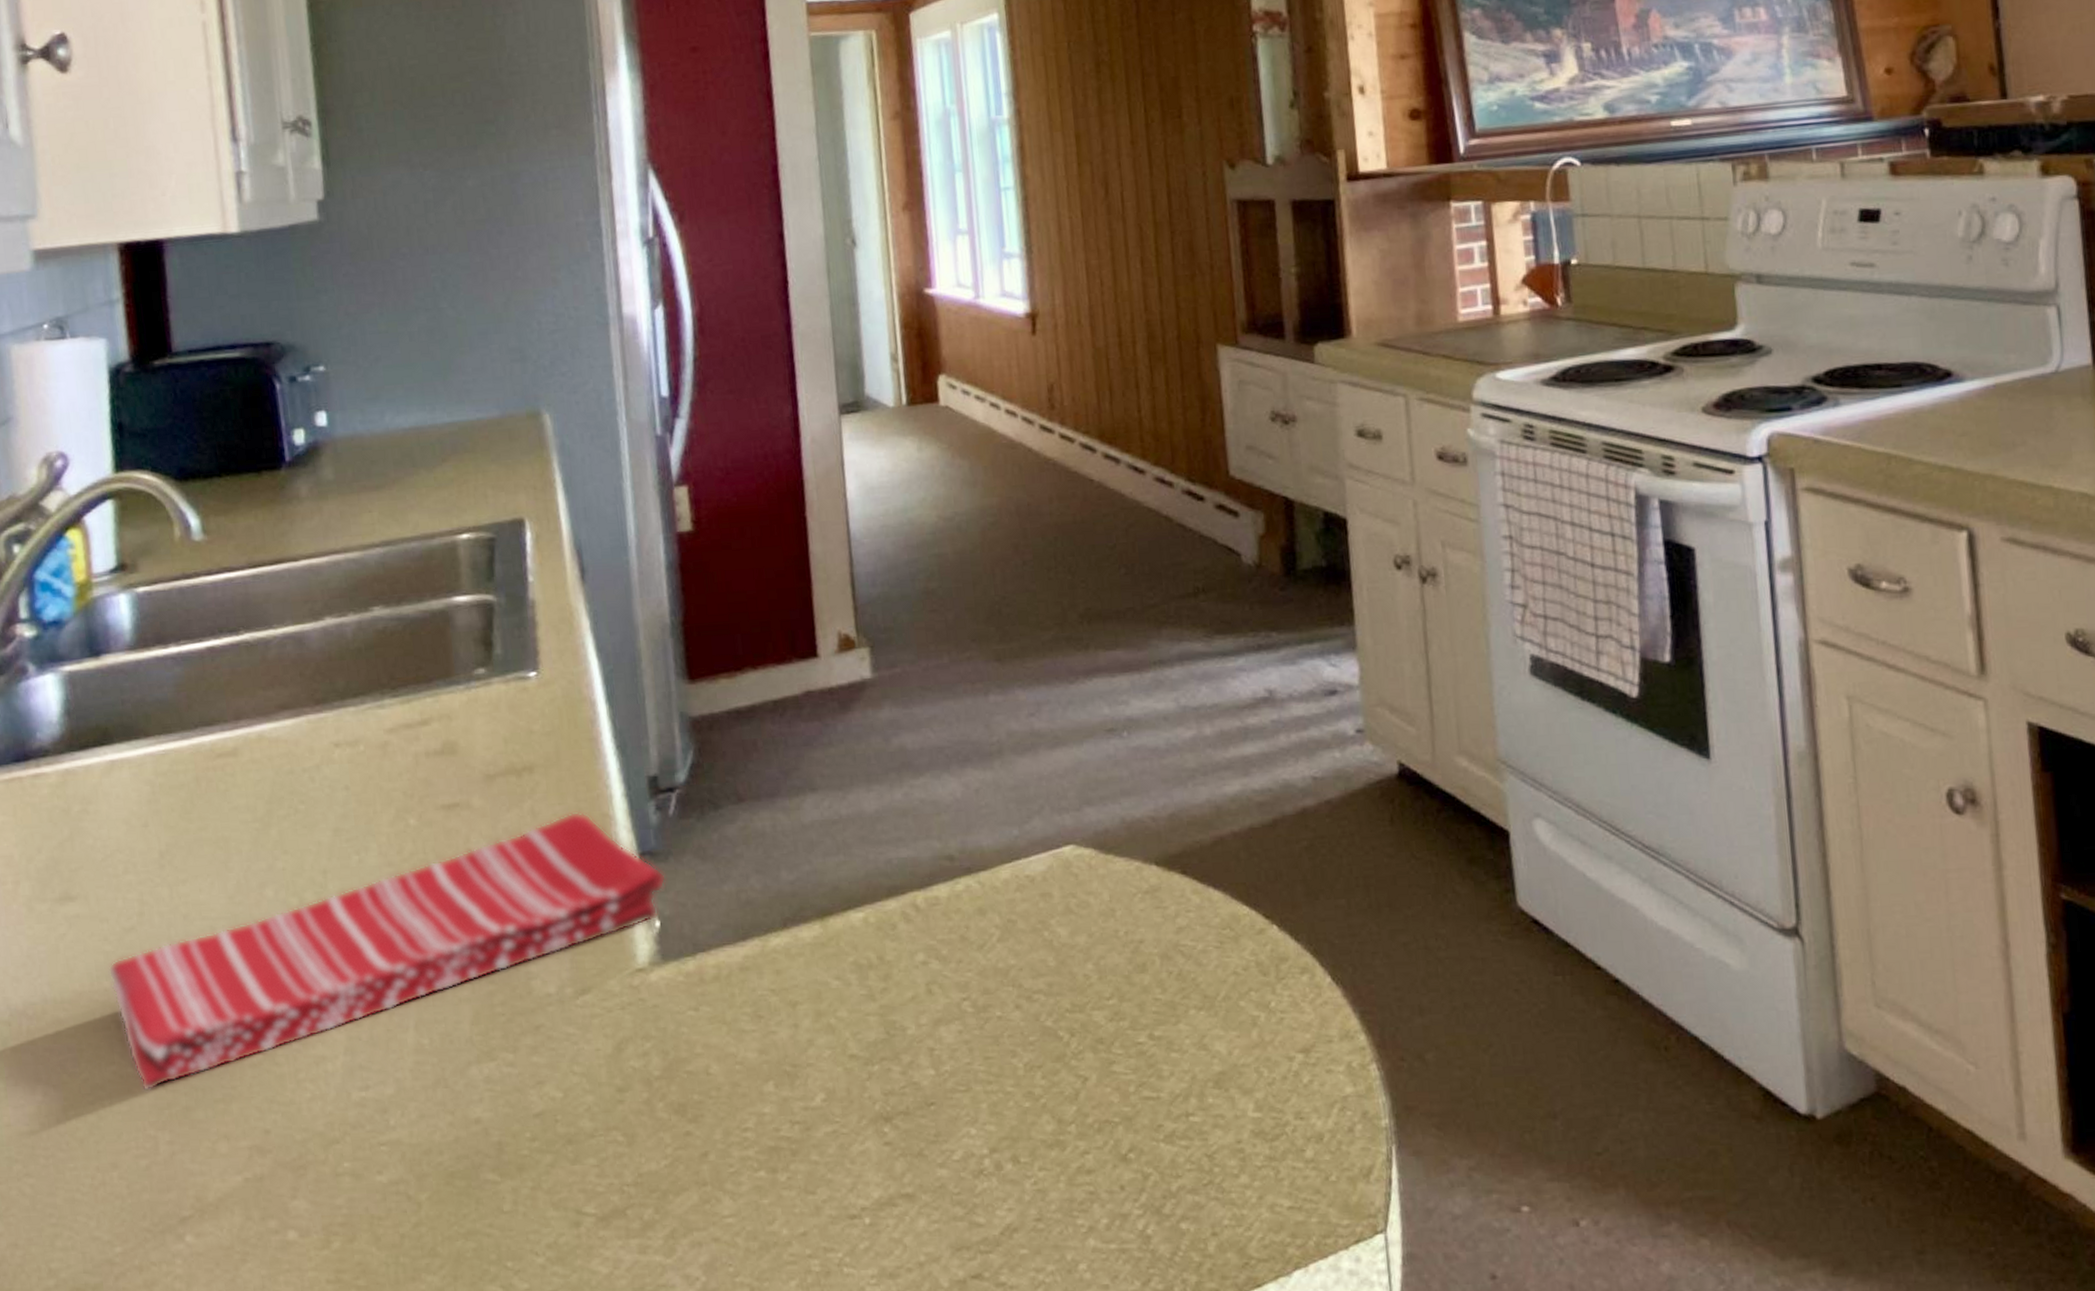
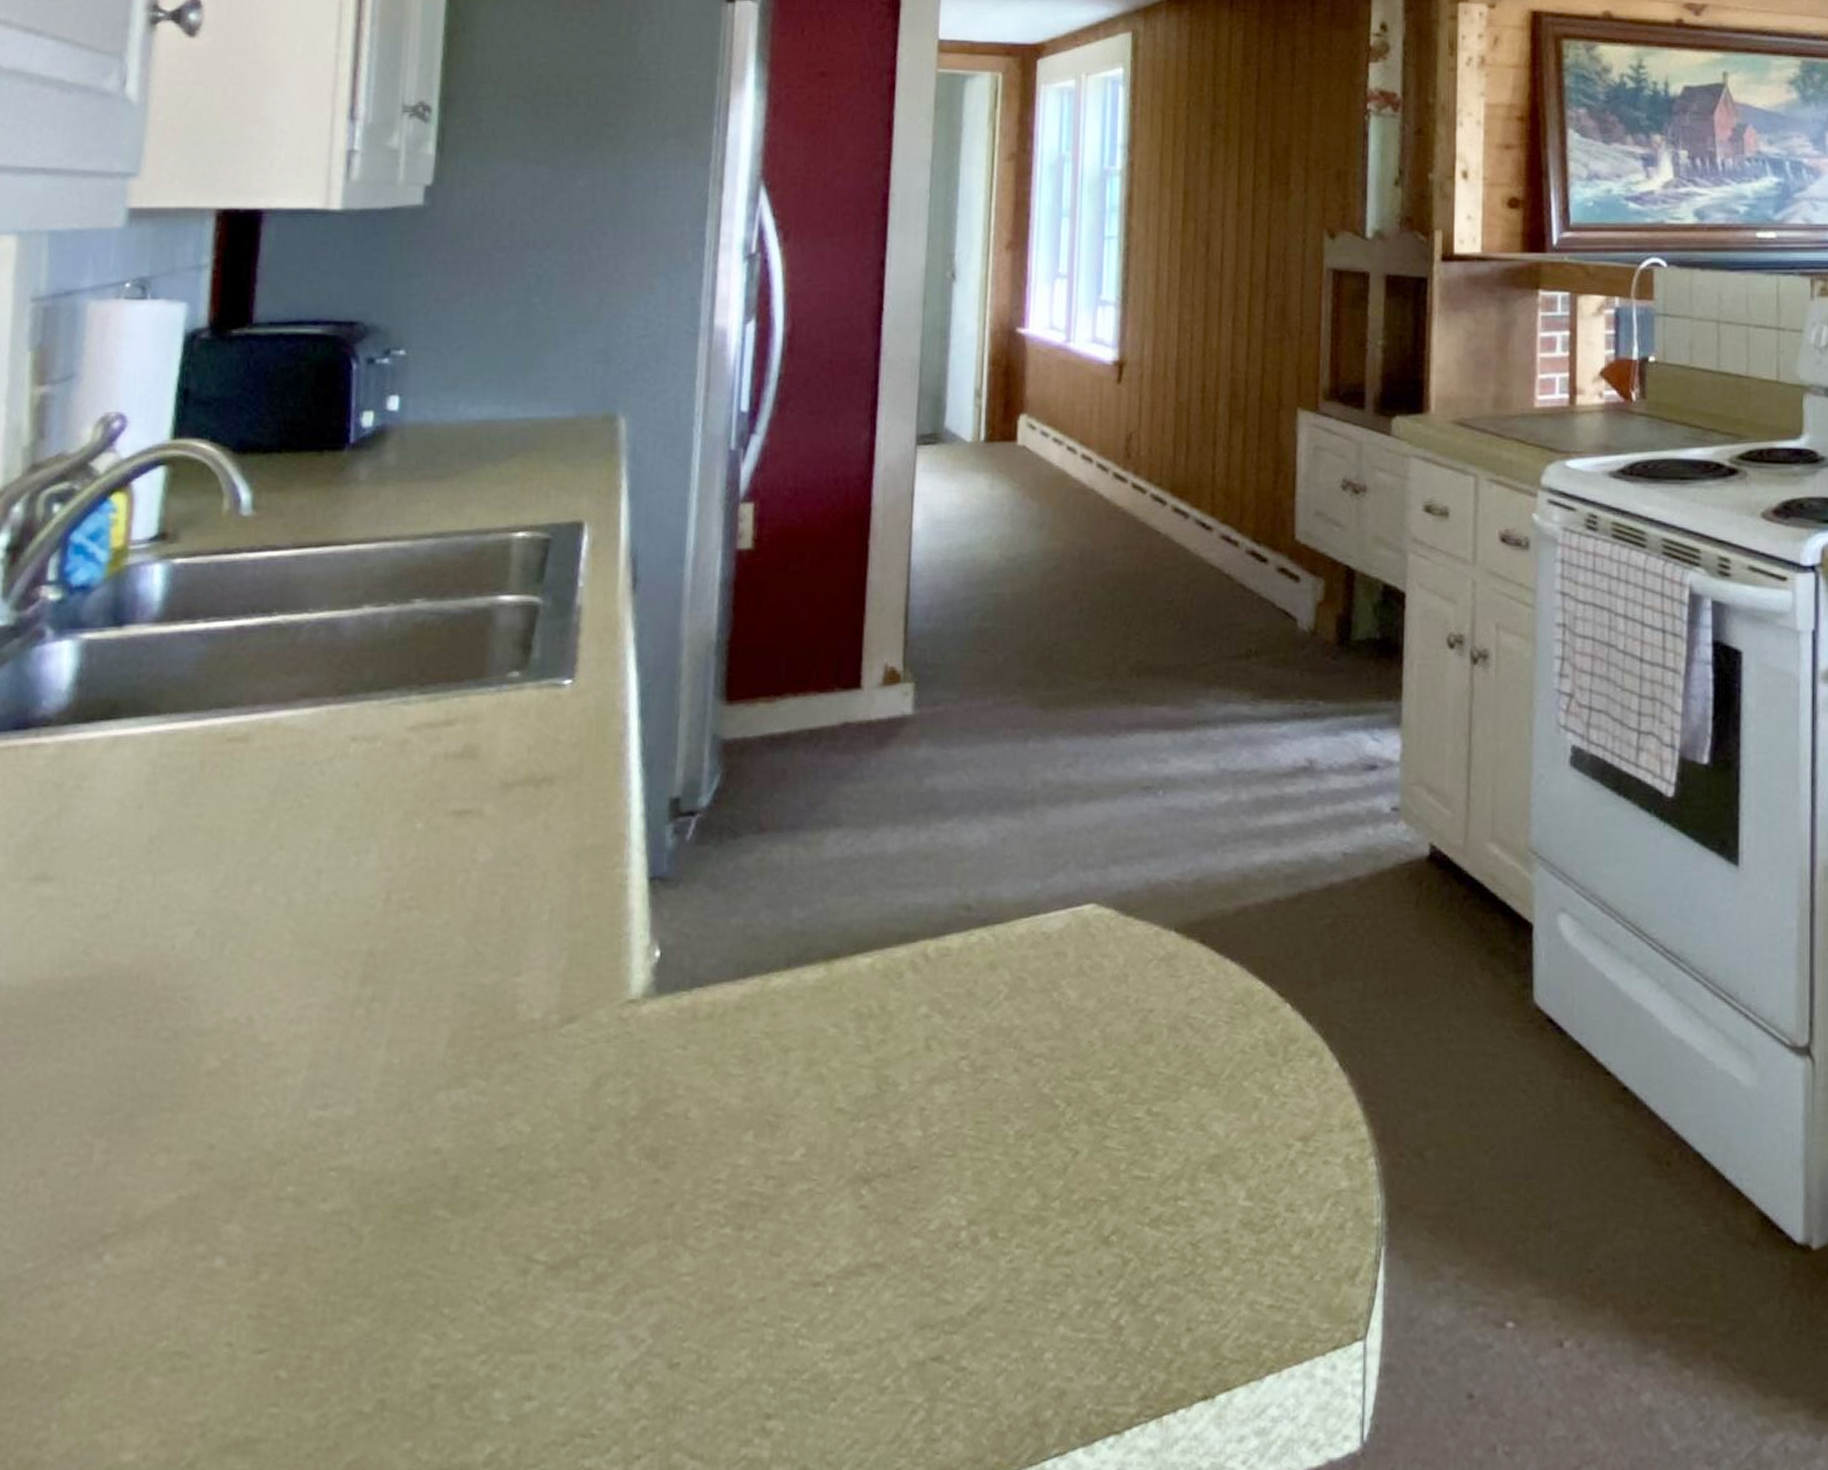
dish towel: present [108,811,666,1092] -> none [72,828,673,1094]

